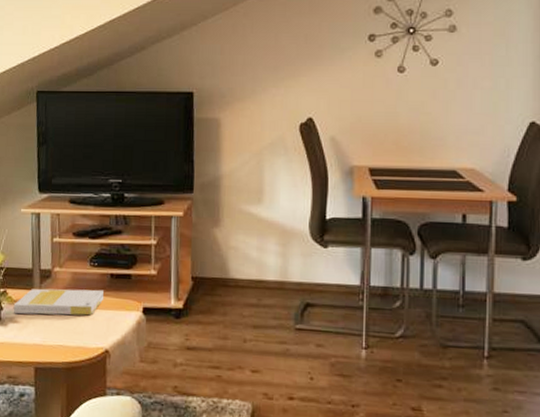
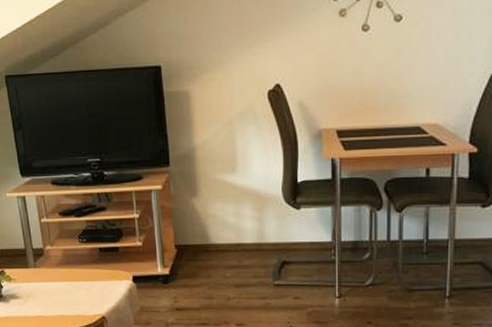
book: present [13,288,104,316] -> none [12,263,96,291]

